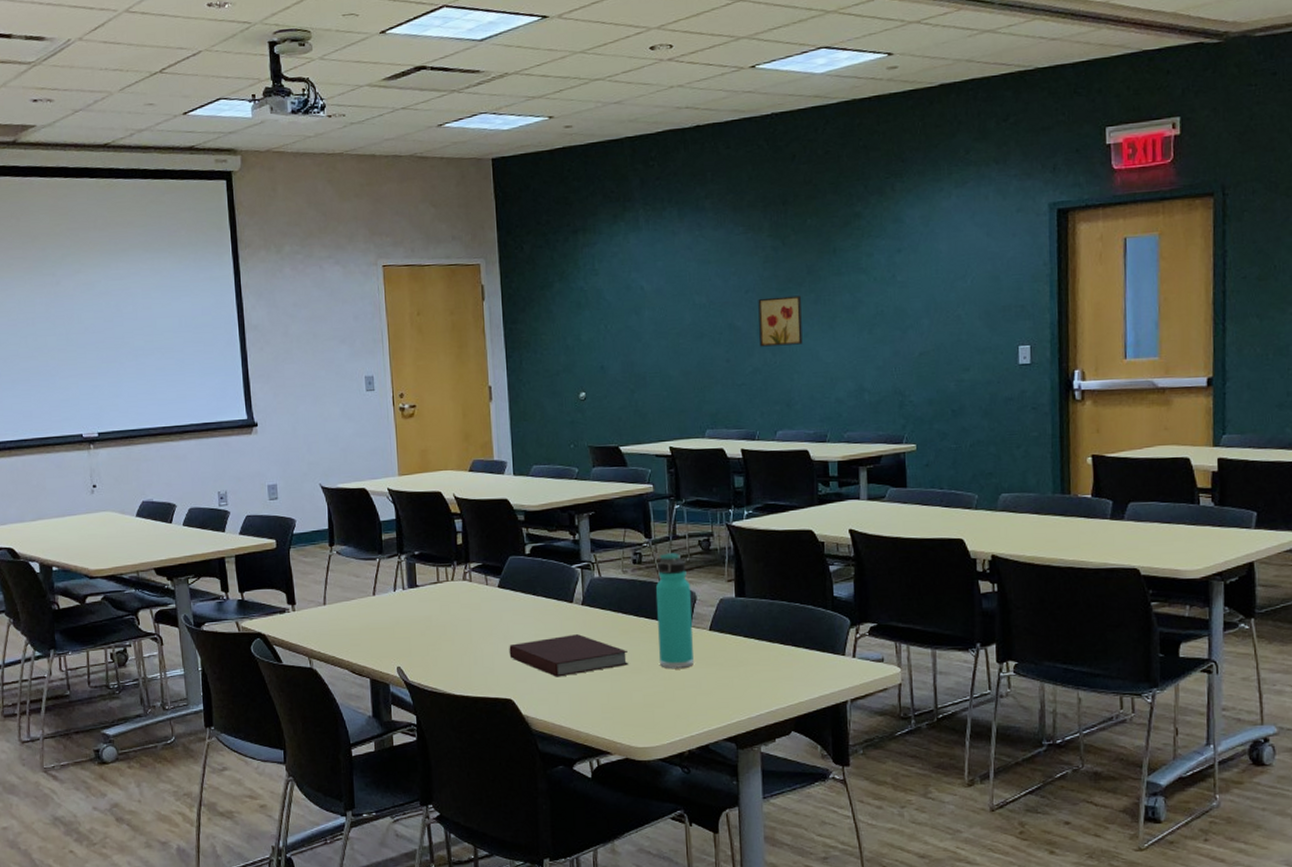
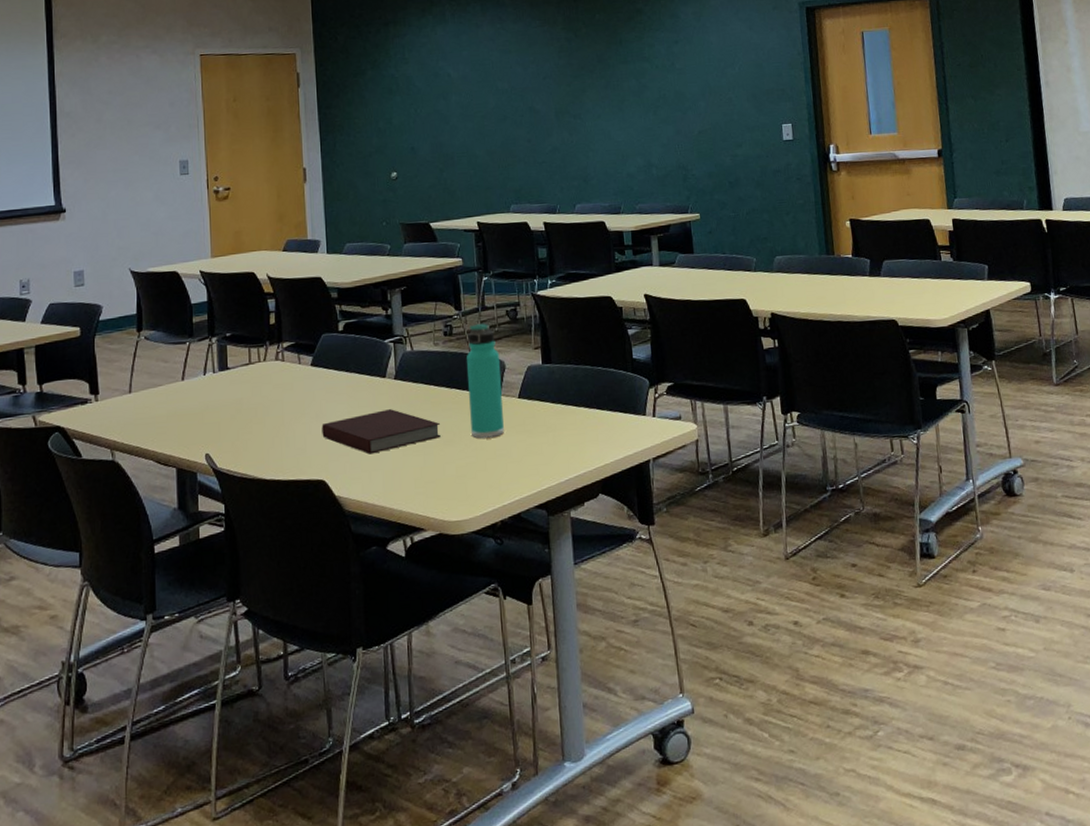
wall art: present [758,295,803,347] -> none [555,81,596,128]

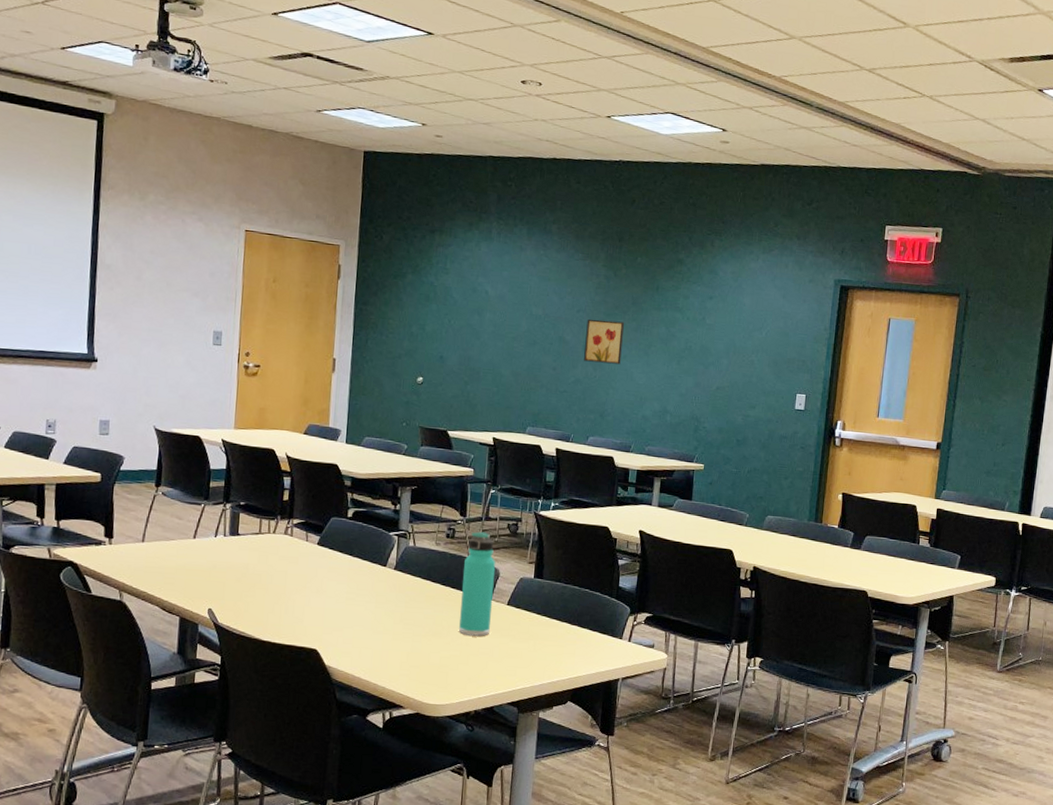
notebook: present [322,409,441,454] -> none [320,595,431,633]
wall art: none [555,81,596,128] -> present [584,319,624,365]

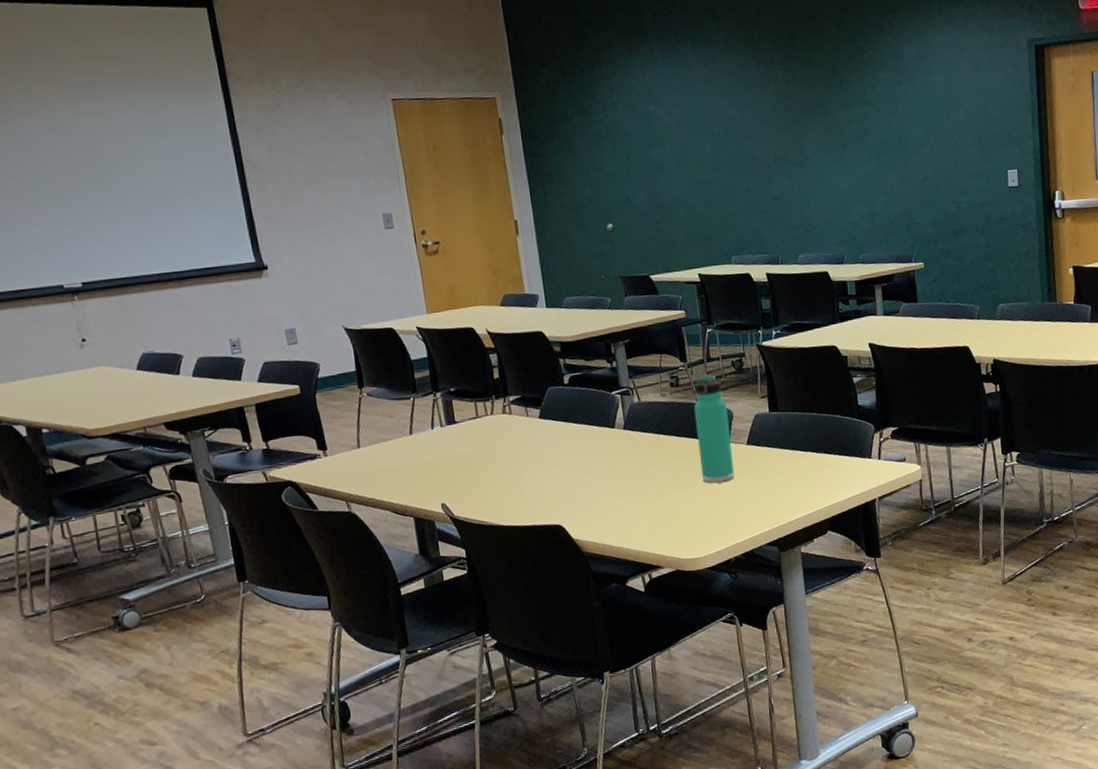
wall art: present [584,319,624,365] -> none [773,126,817,176]

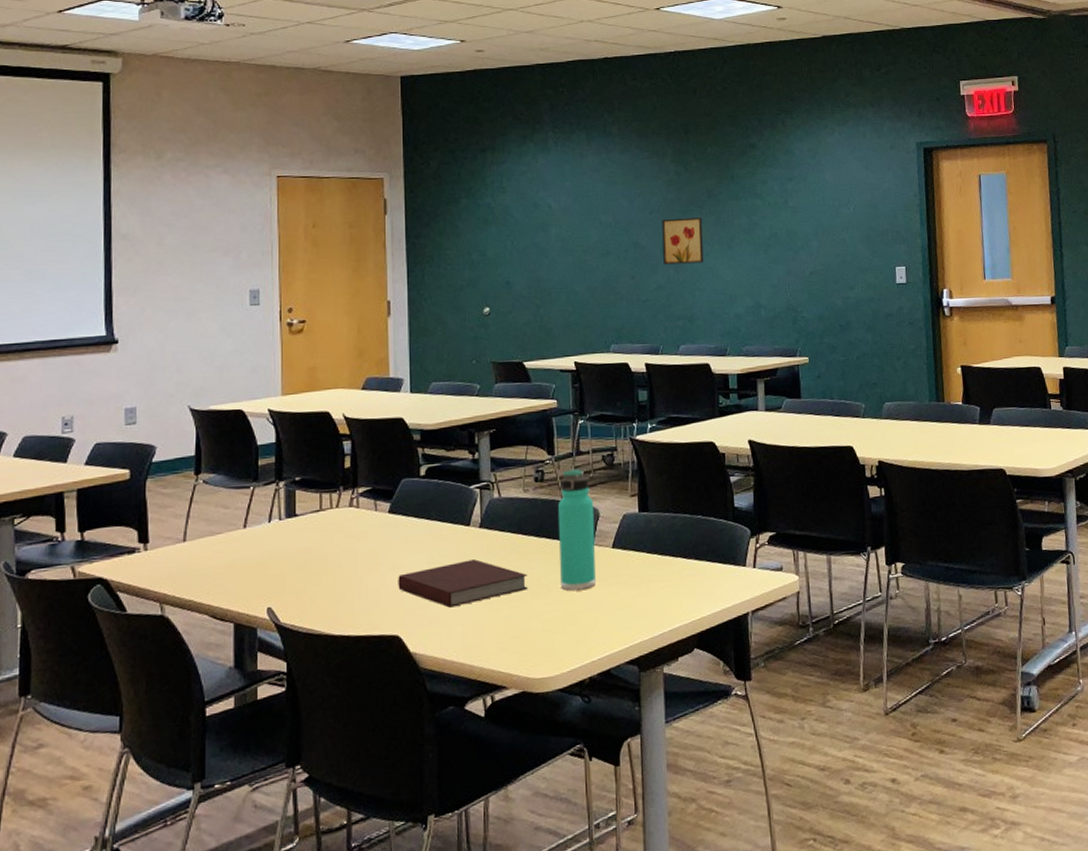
notebook: none [554,458,672,500] -> present [398,559,527,608]
wall art: none [773,126,817,176] -> present [662,217,704,265]

